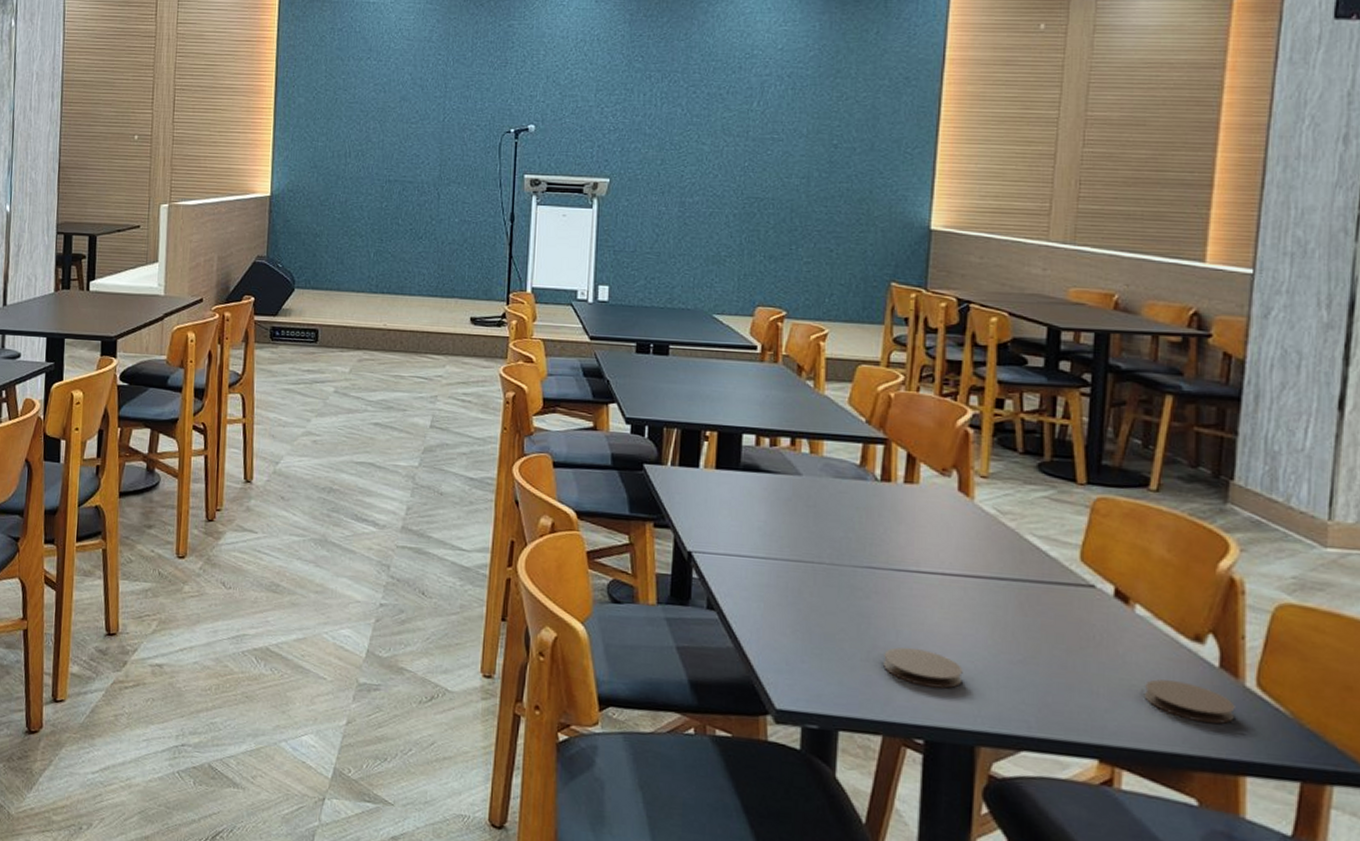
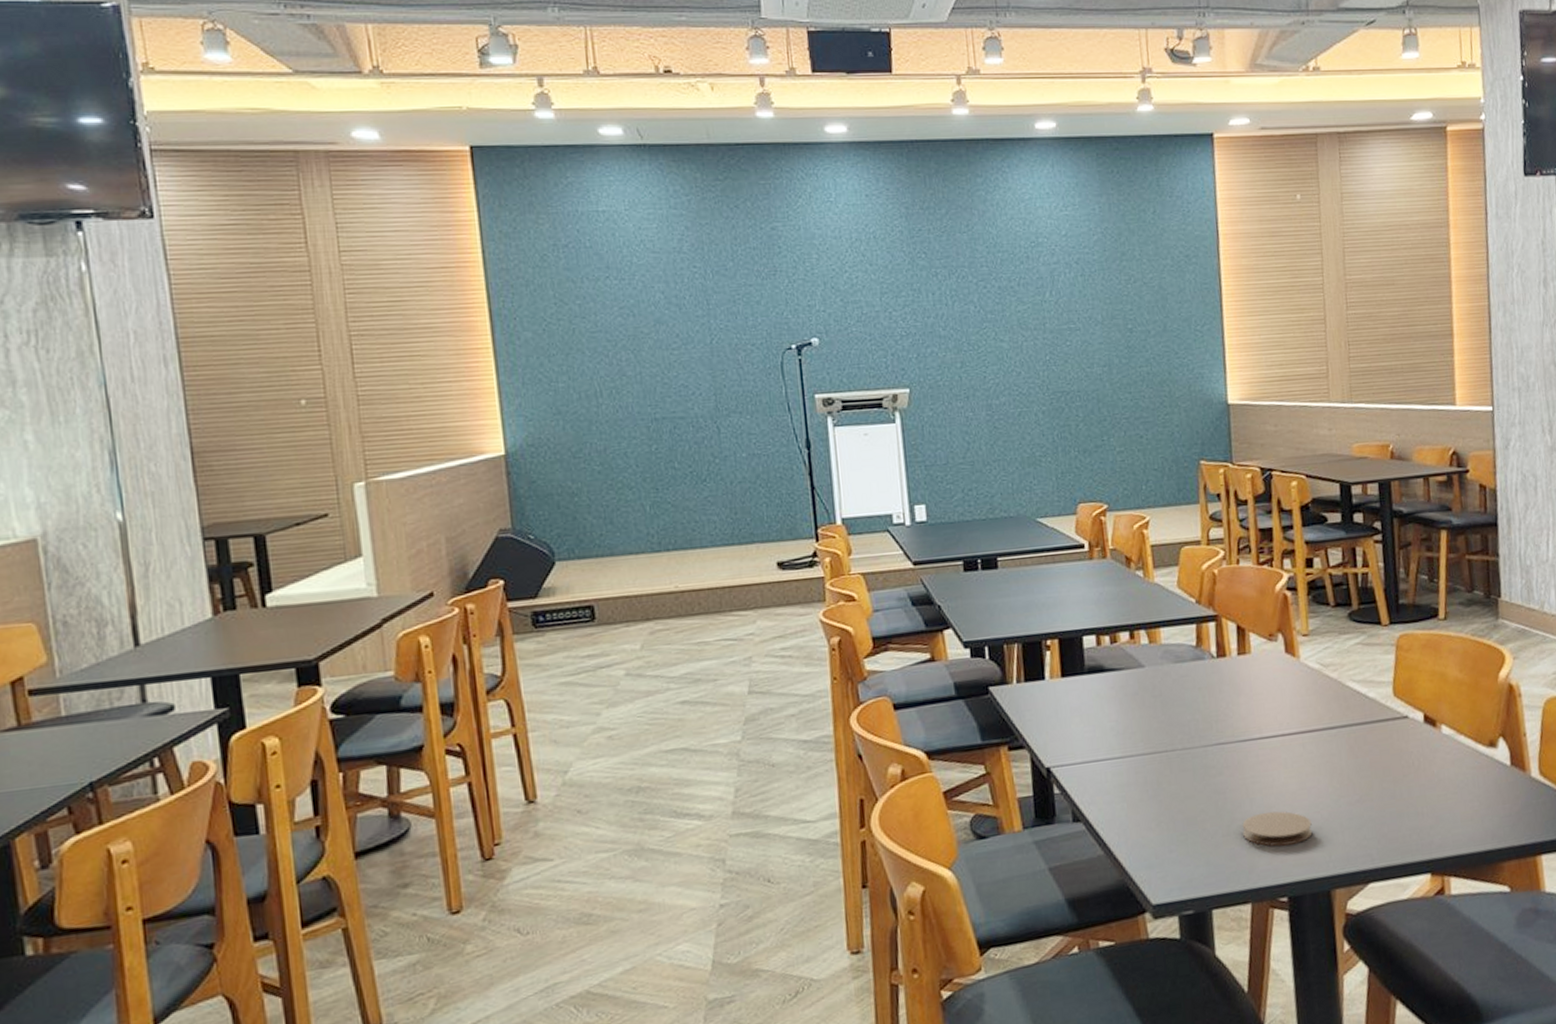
coaster: present [1143,679,1235,724] -> none [1457,785,1527,818]

